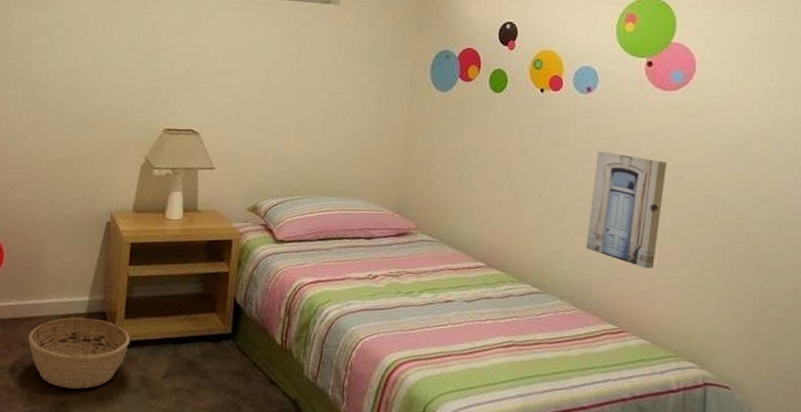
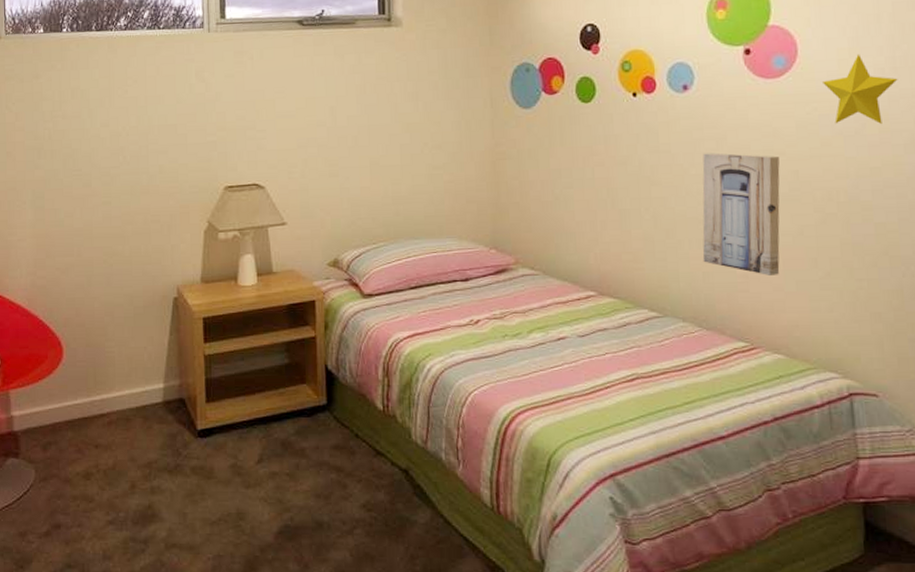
basket: present [28,317,130,389] -> none [101,407,215,488]
decorative star: none [715,77,785,144] -> present [823,54,898,124]

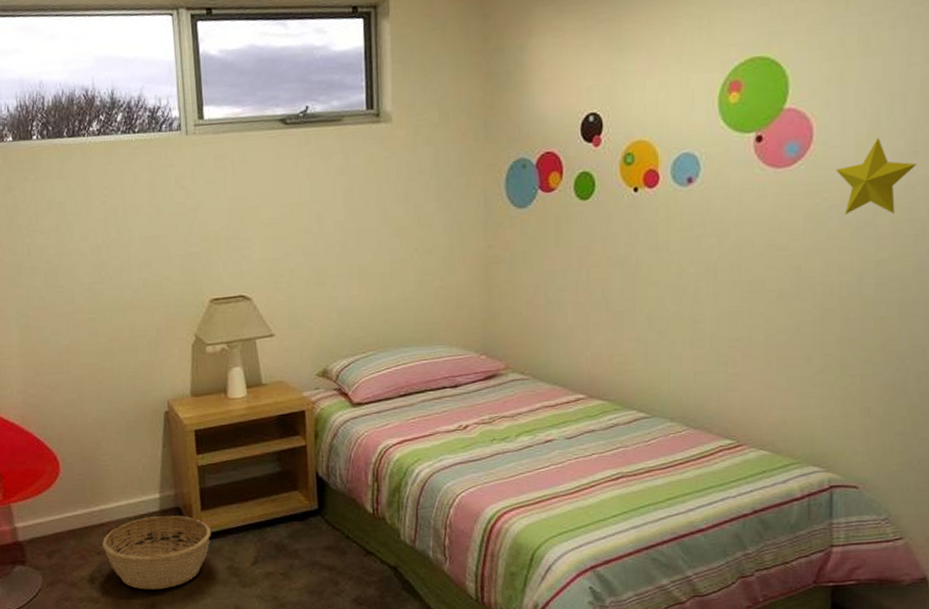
basket: none [101,407,215,488] -> present [102,515,211,590]
wall art: present [702,152,780,275] -> none [695,249,782,374]

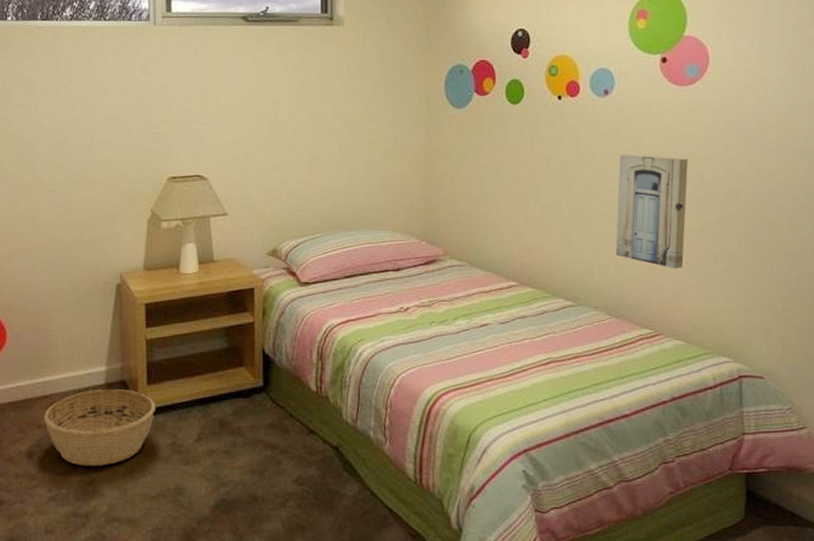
wall art: none [695,249,782,374] -> present [615,154,688,268]
decorative star: present [836,137,917,215] -> none [730,65,797,131]

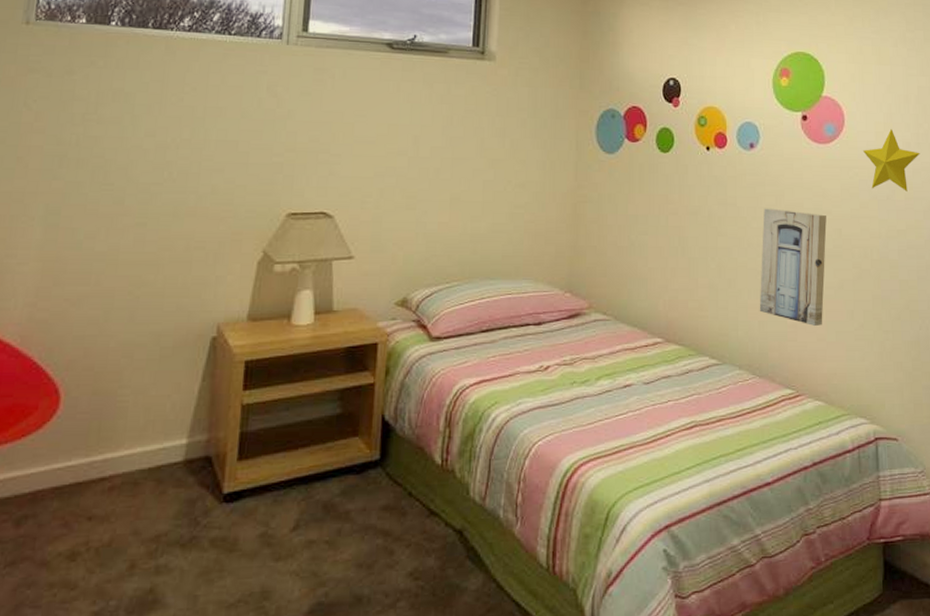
basket: present [44,388,155,466] -> none [97,466,246,568]
decorative star: none [730,65,797,131] -> present [863,128,920,191]

